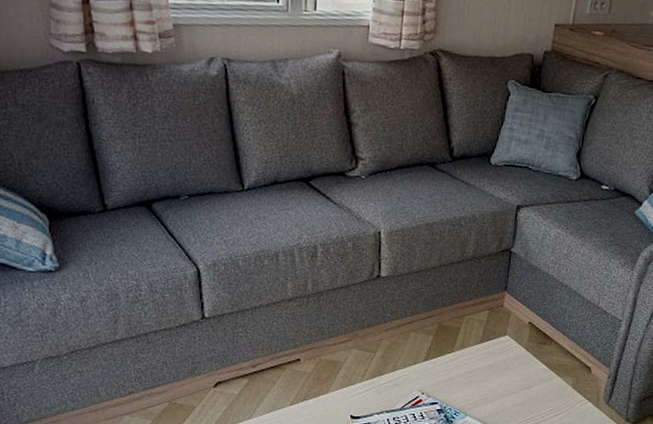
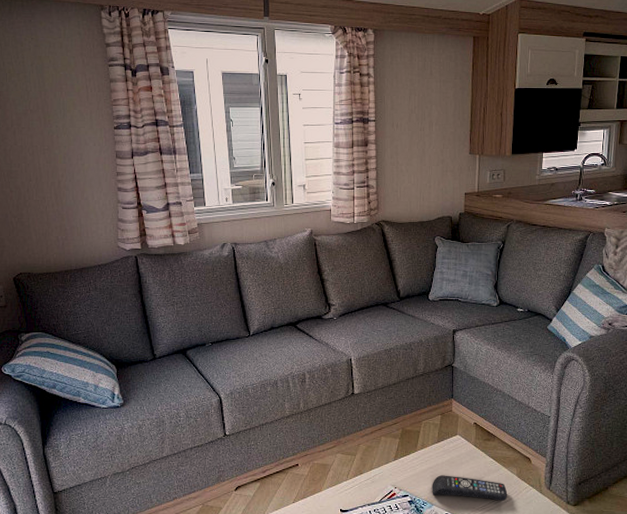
remote control: none [467,381,559,414] -> present [432,475,508,501]

